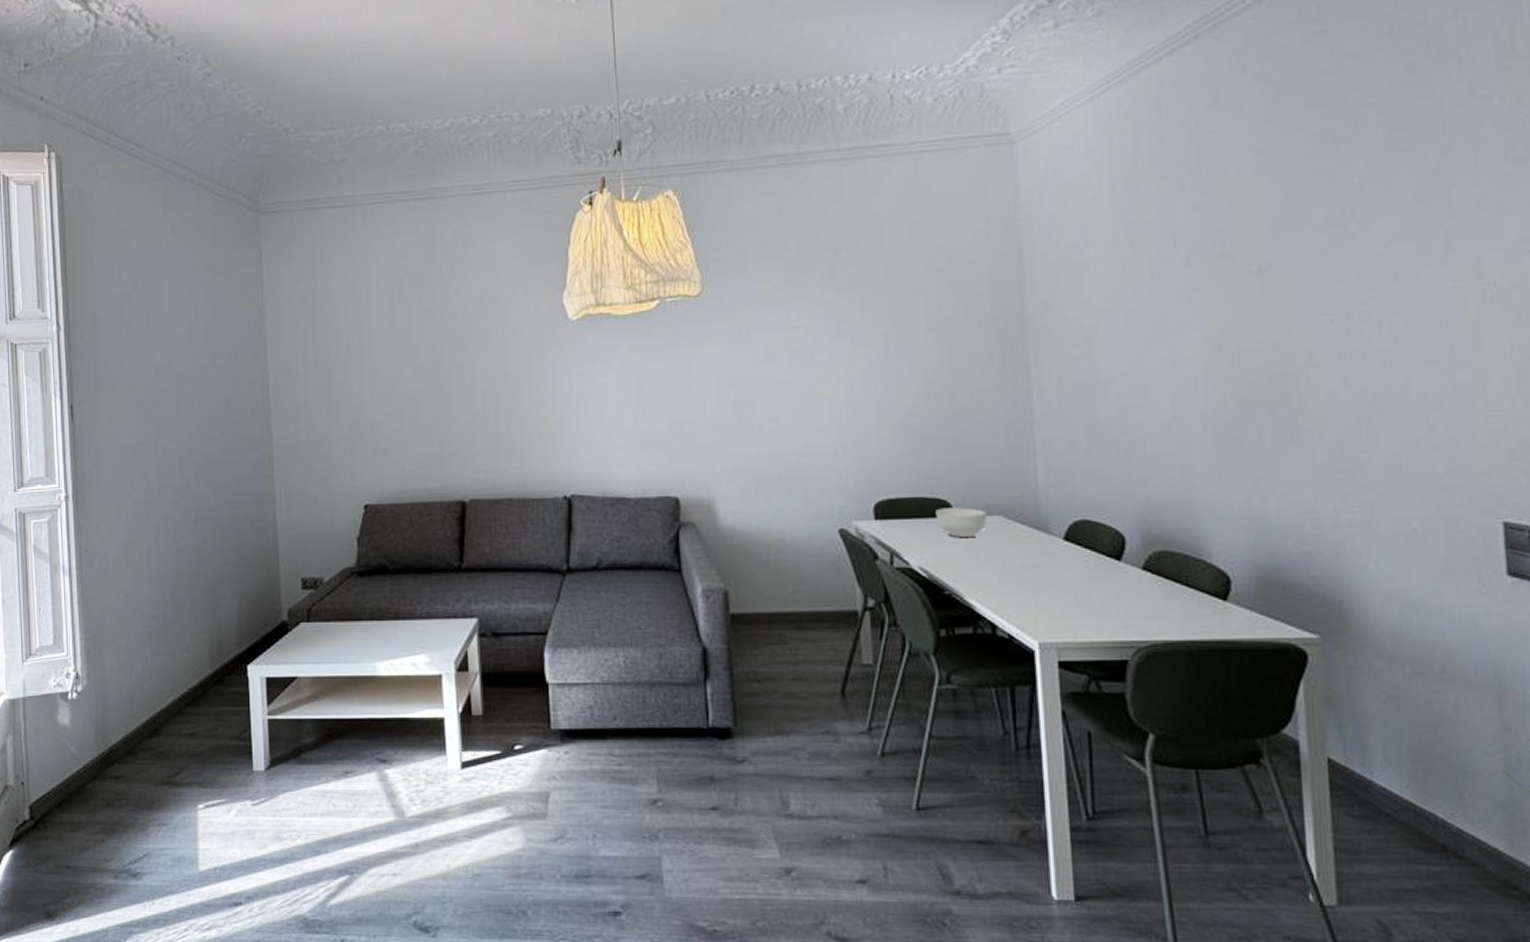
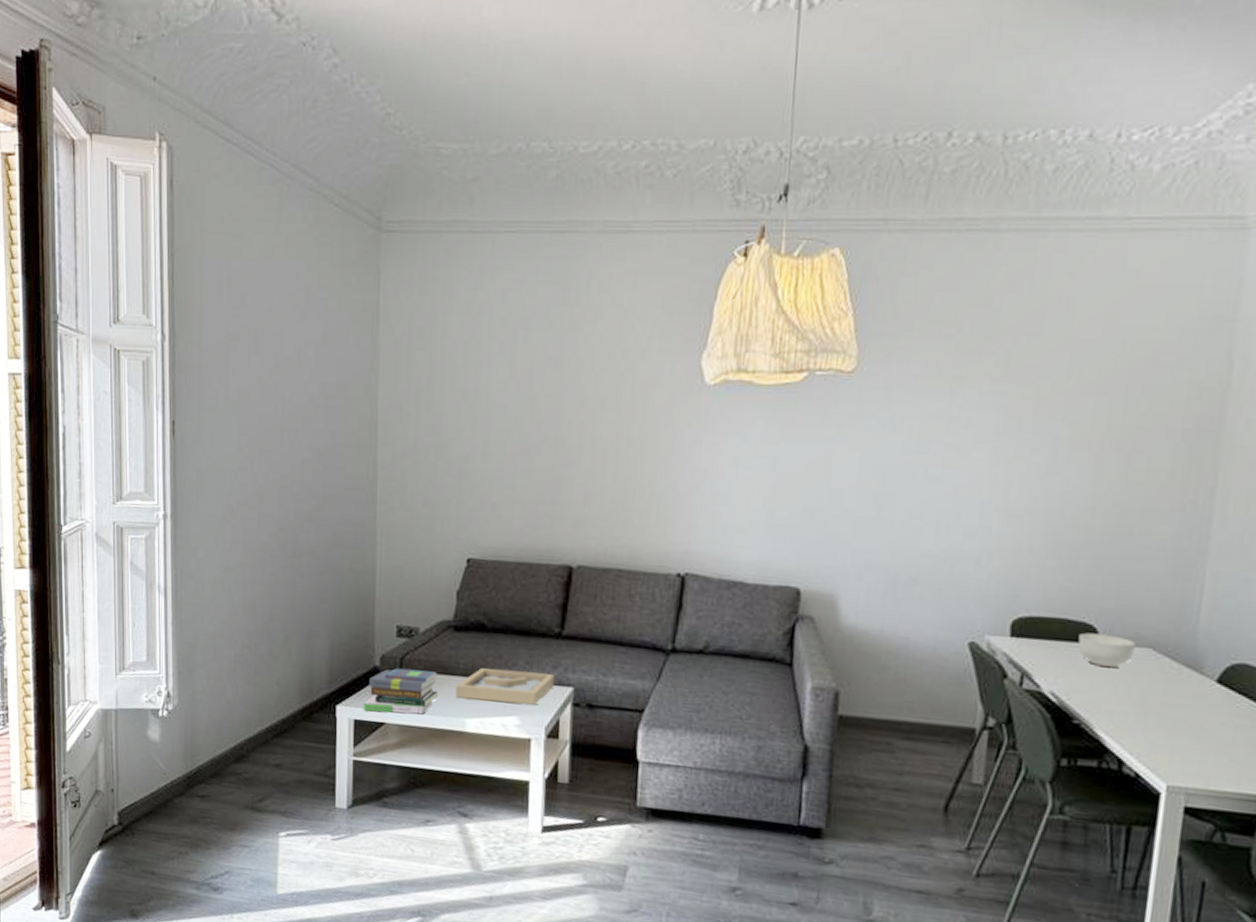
books: none [274,619,348,667] -> present [363,667,439,715]
decorative tray: none [364,608,459,642] -> present [456,667,555,705]

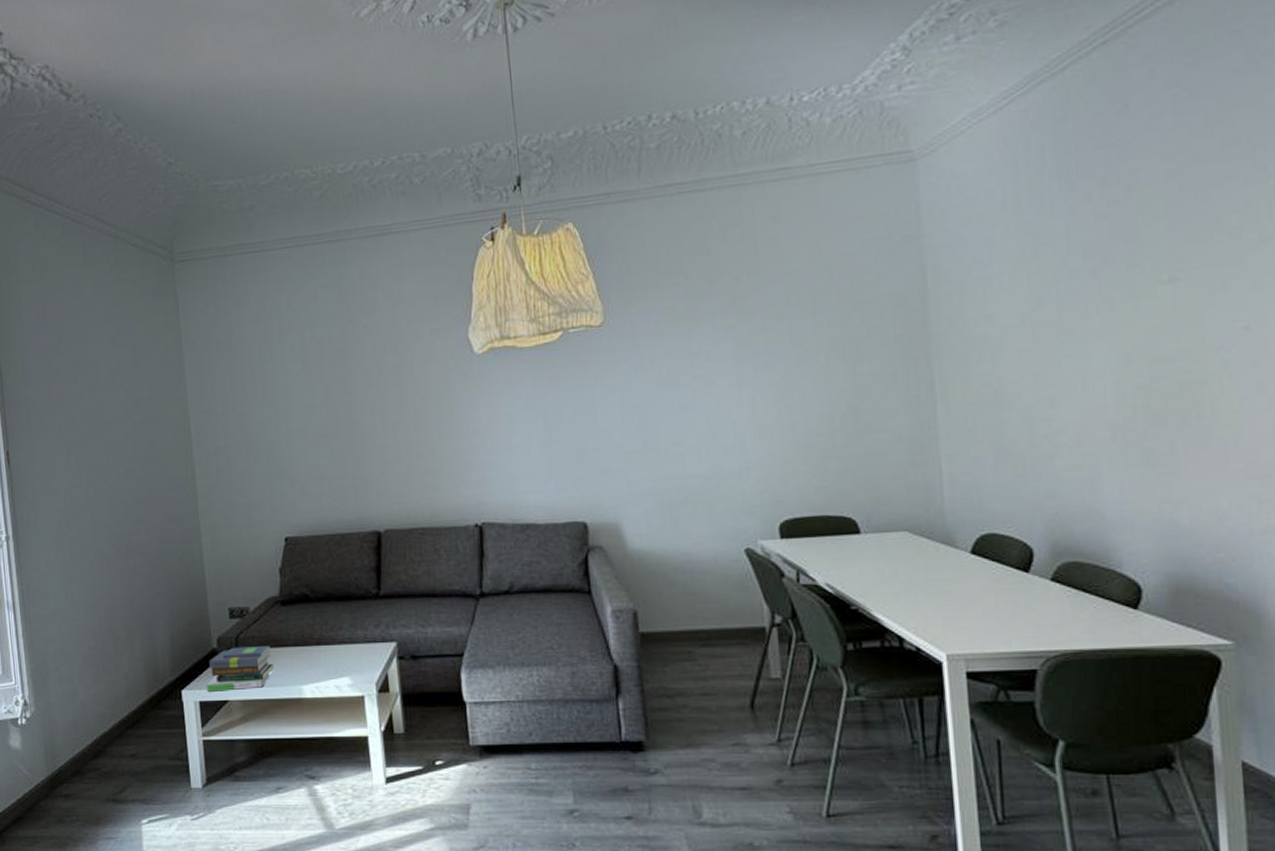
decorative tray: present [456,667,555,705] -> none [289,633,379,667]
bowl: present [1078,632,1137,669] -> none [841,524,894,555]

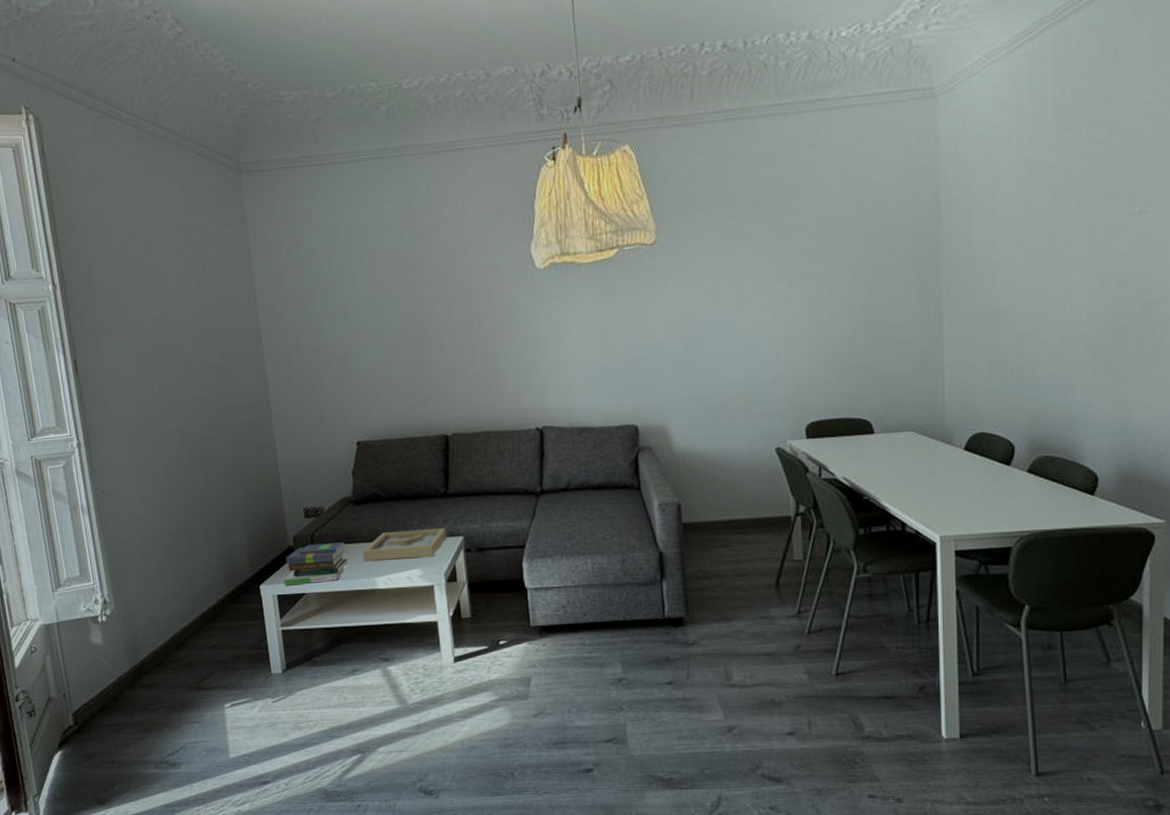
decorative tray: none [289,633,379,667] -> present [363,528,447,561]

